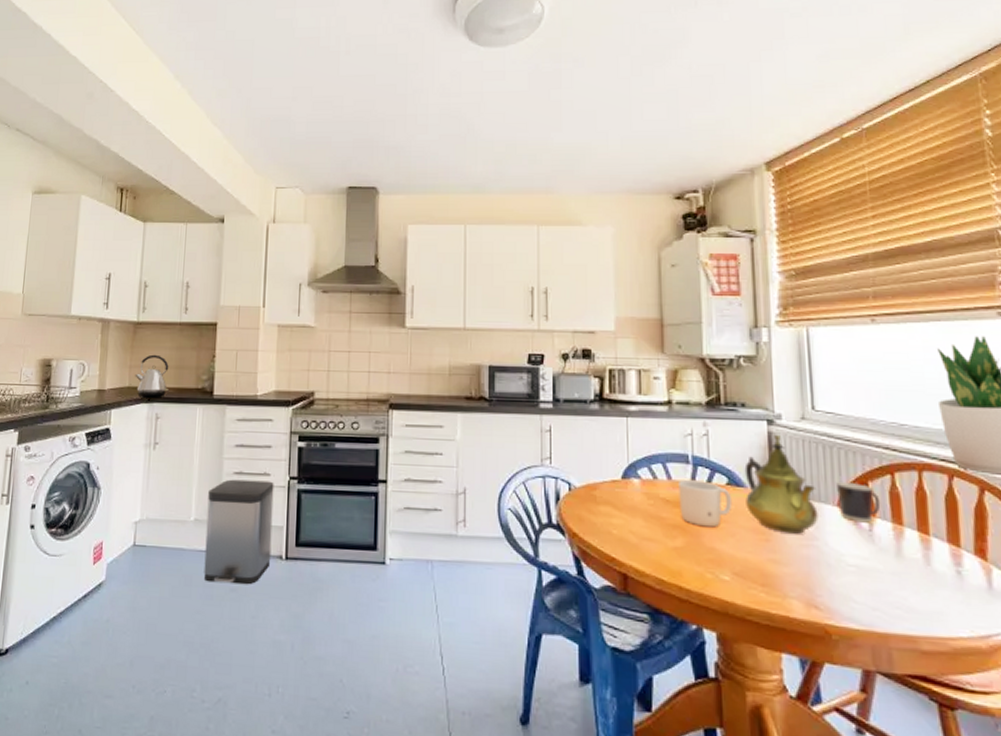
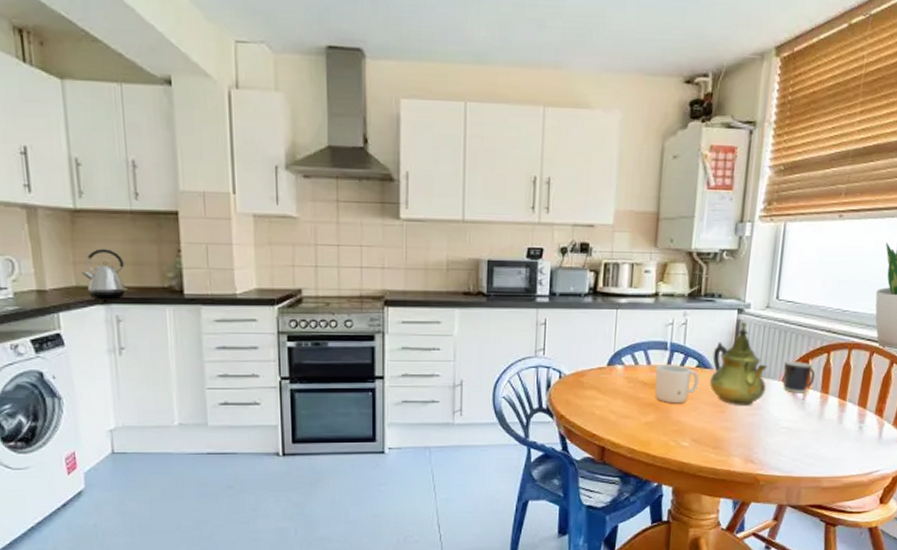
pedal bin: present [204,479,274,584] -> none [191,382,267,482]

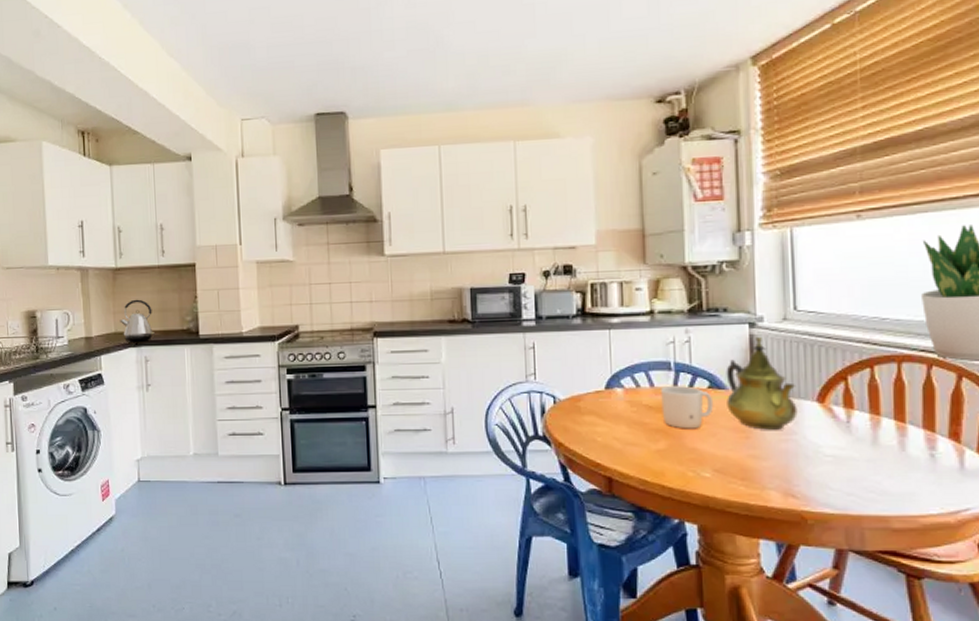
mug: present [782,360,816,393] -> none [816,377,859,415]

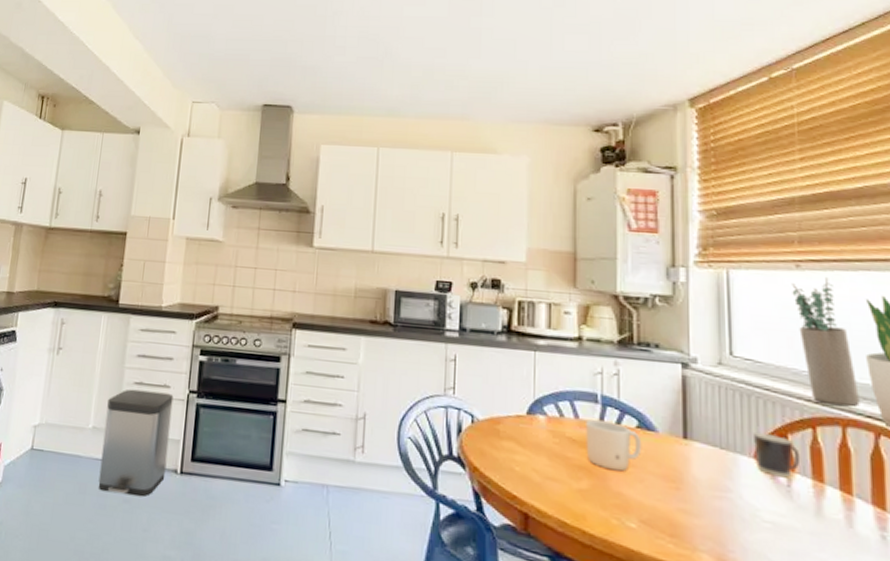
kettle: present [120,299,156,342] -> none [43,260,77,304]
pedal bin: none [204,413,270,510] -> present [98,389,174,496]
teapot: present [726,336,798,430] -> none [656,378,733,485]
mug: none [816,377,859,415] -> present [754,432,801,478]
vase: none [852,224,914,345] -> present [791,278,860,407]

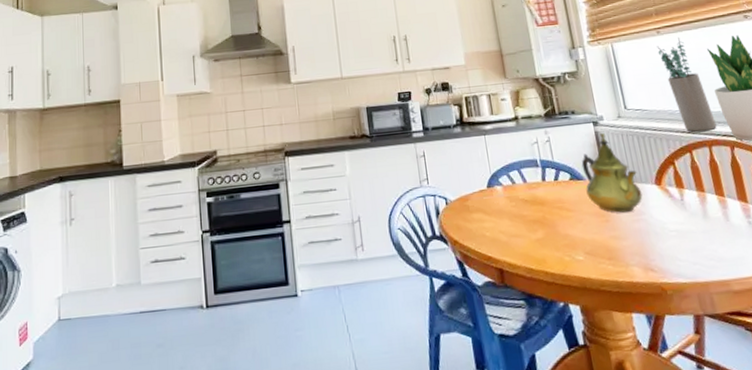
pedal bin: present [98,389,174,496] -> none [127,238,193,343]
mug: present [586,419,642,472] -> none [532,179,577,218]
teapot: none [656,378,733,485] -> present [581,132,643,213]
mug: present [754,432,801,478] -> none [652,163,687,195]

